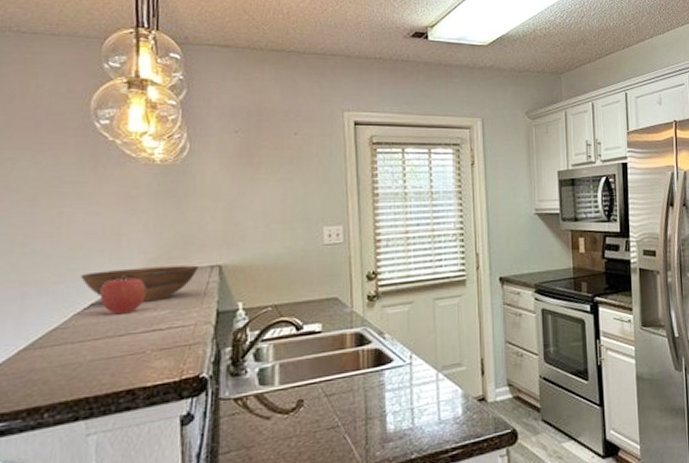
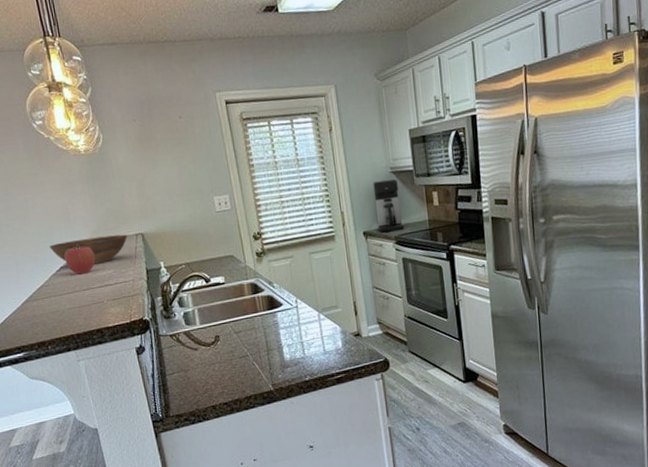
coffee maker: none [515,221,546,279] -> present [373,178,404,233]

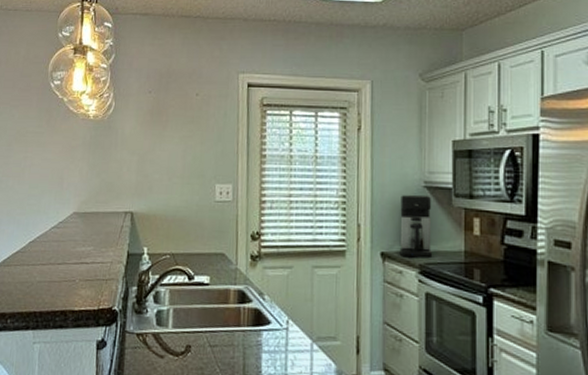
bowl: present [49,234,127,264] -> none [35,207,116,238]
fruit: present [64,244,95,275] -> none [47,213,78,246]

